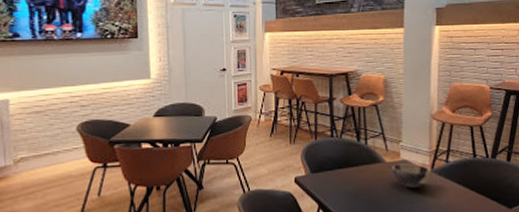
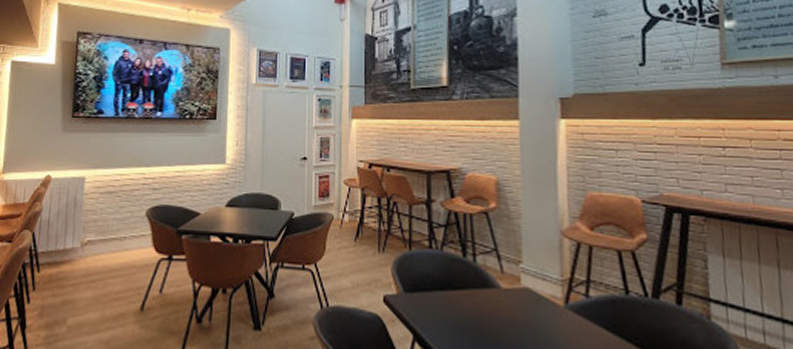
bowl: present [392,163,430,189] -> none [509,292,564,329]

